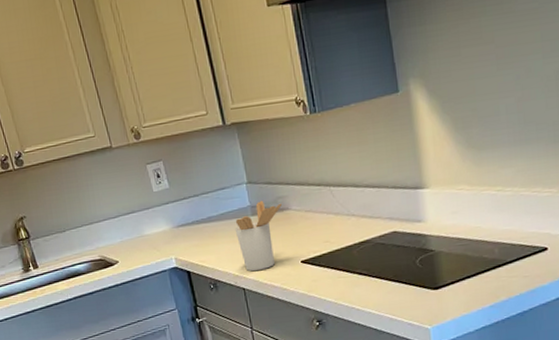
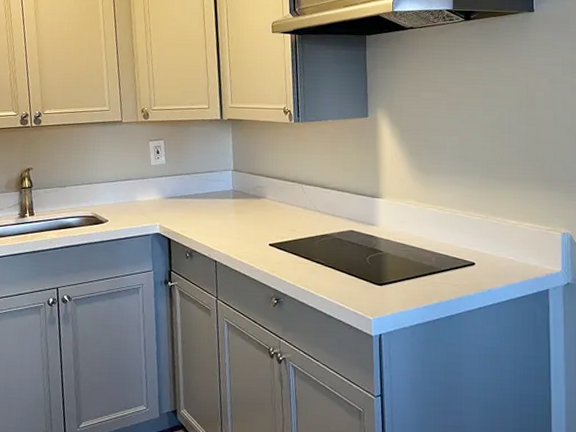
utensil holder: present [235,200,282,272] -> none [216,186,260,247]

